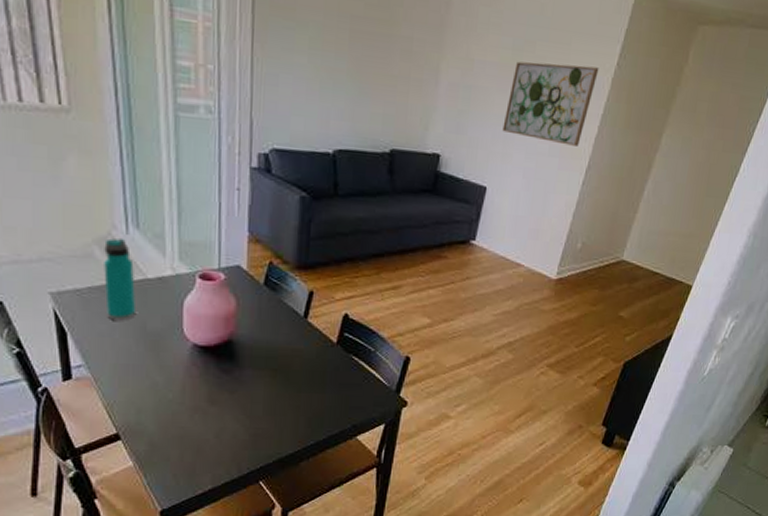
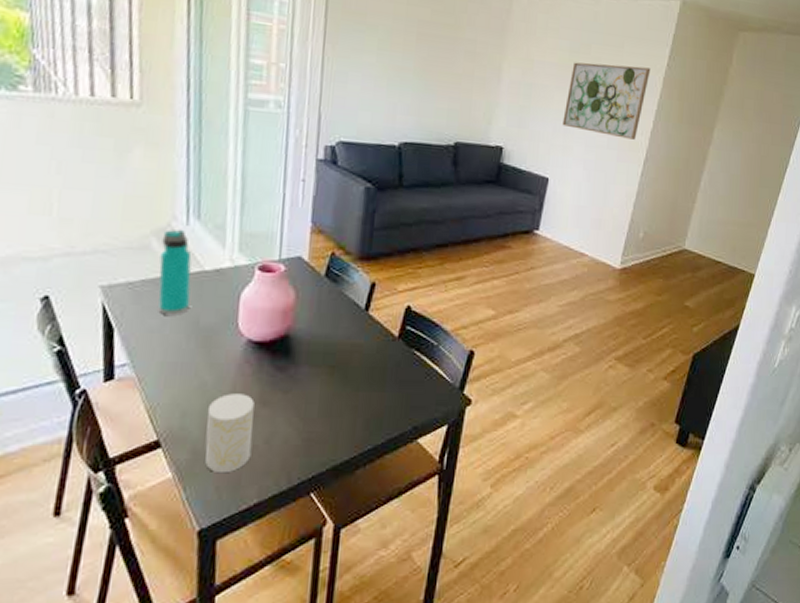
cup: none [160,393,204,462] -> present [205,393,255,472]

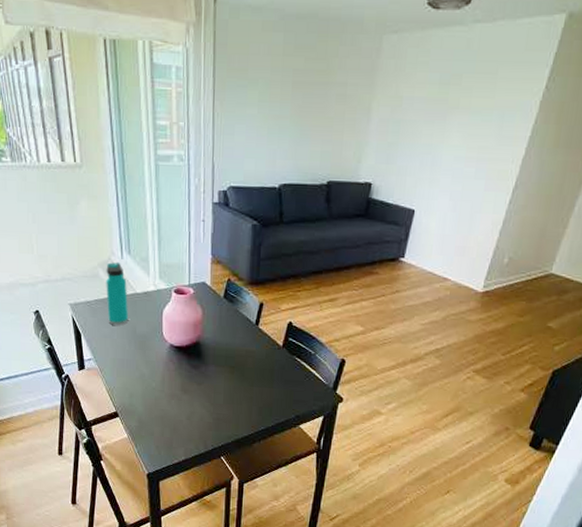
cup: present [205,393,255,472] -> none [146,383,179,437]
wall art: present [562,62,651,140] -> none [430,92,527,168]

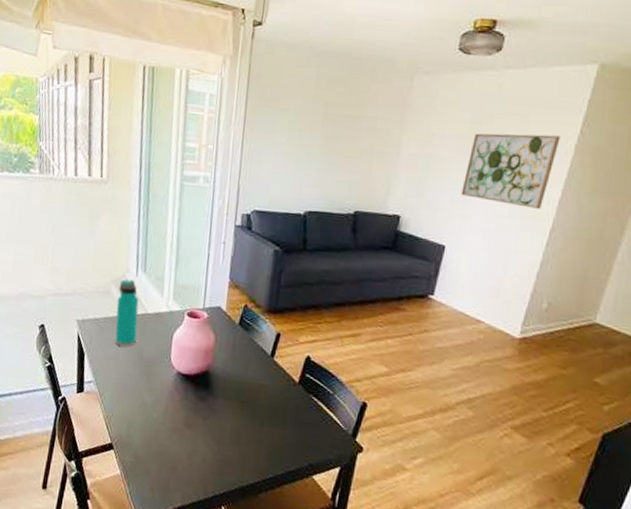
wall art: none [430,92,527,168] -> present [461,133,561,209]

